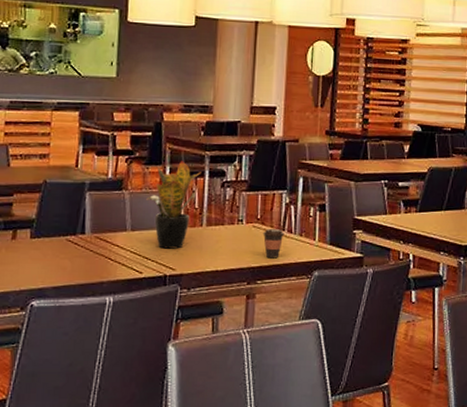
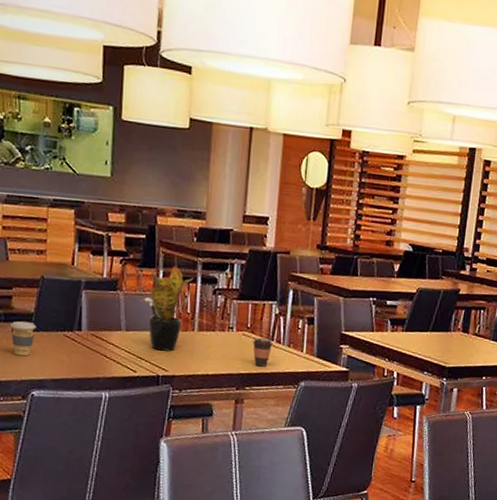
coffee cup: none [10,229,37,265] -> present [11,321,36,357]

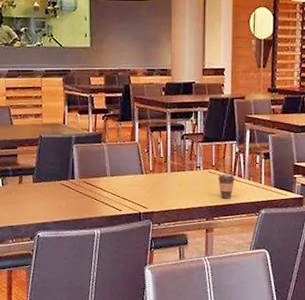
coffee cup: present [11,321,36,357] -> none [18,175,38,204]
potted plant: present [140,265,194,351] -> none [121,117,164,191]

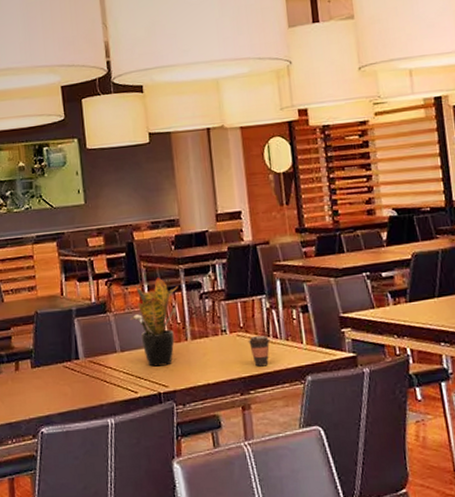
potted plant: none [121,117,164,191] -> present [130,277,178,367]

